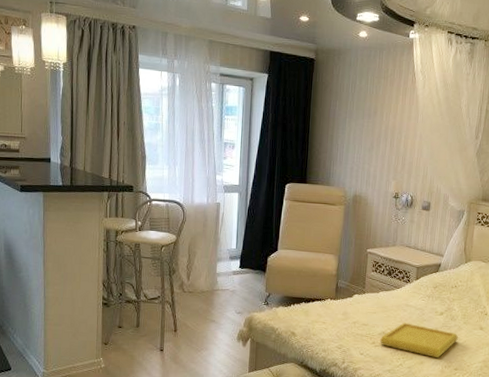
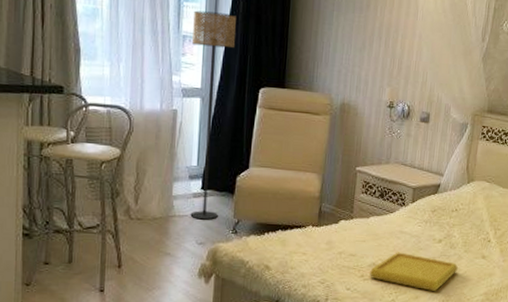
floor lamp: none [230,122,267,293] -> present [190,10,236,220]

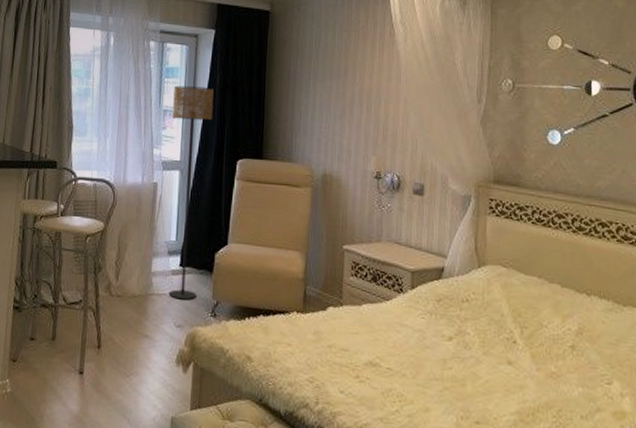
serving tray: present [369,252,458,292] -> none [365,349,477,405]

